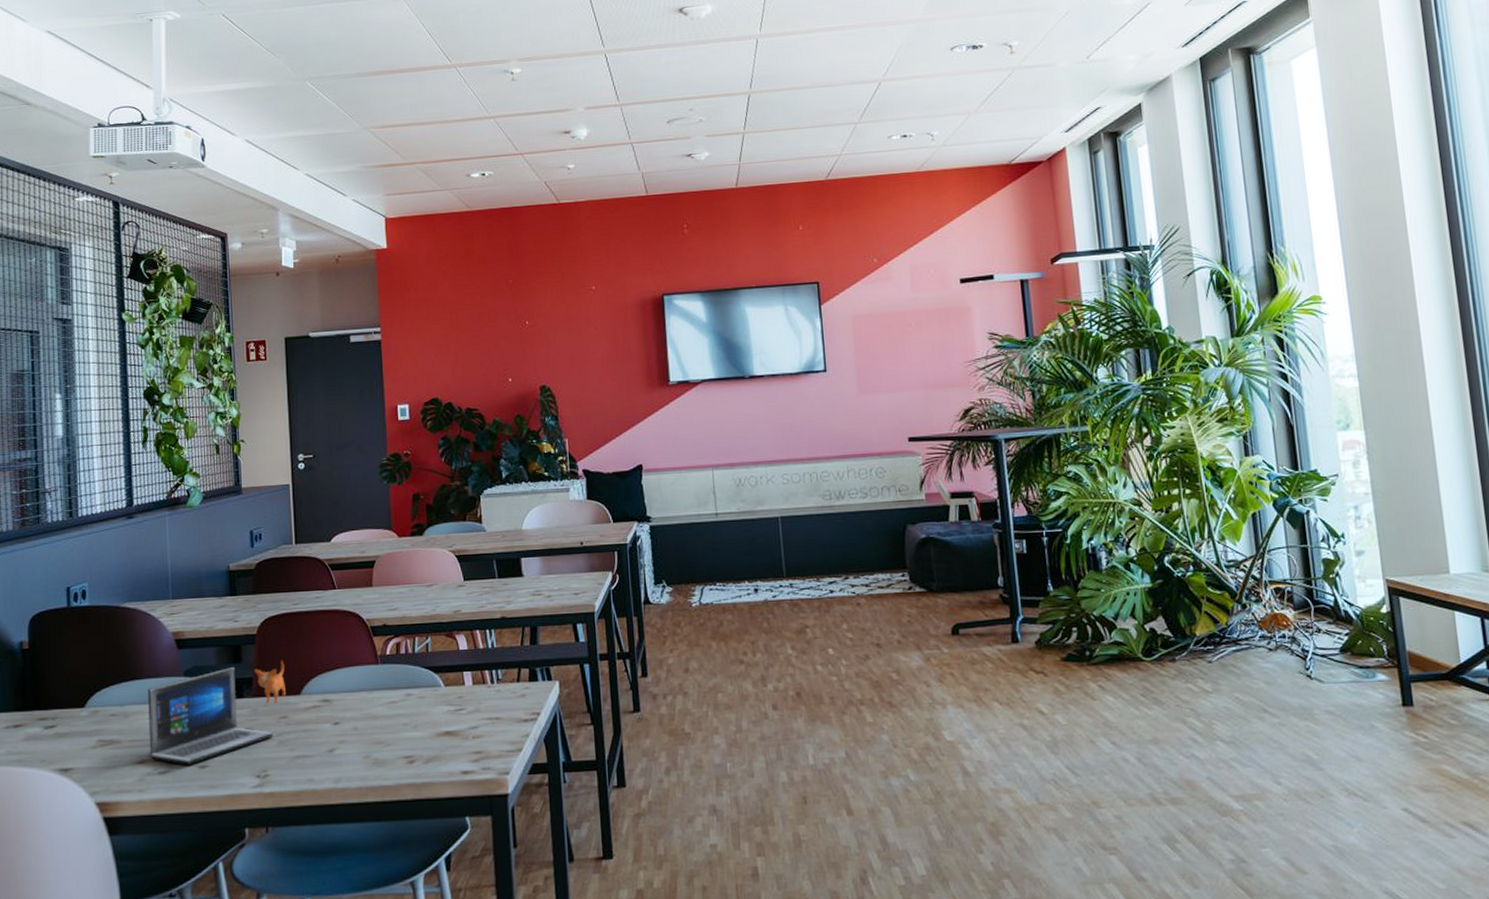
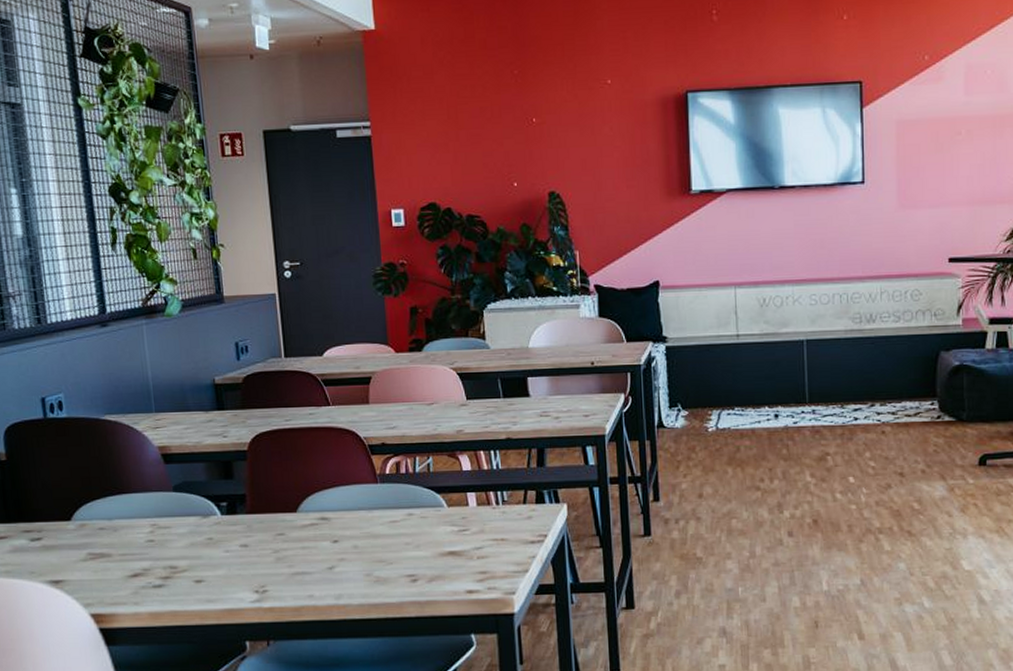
laptop: present [148,660,286,765] -> none [136,477,281,580]

